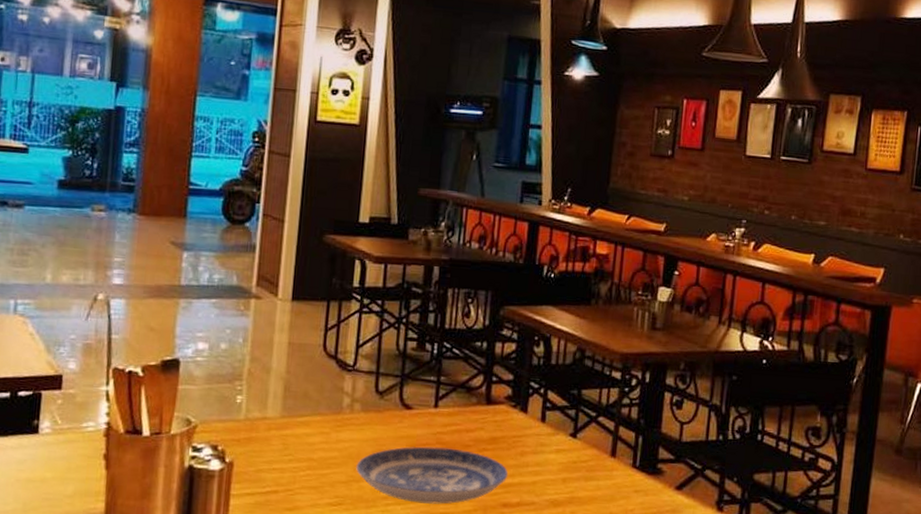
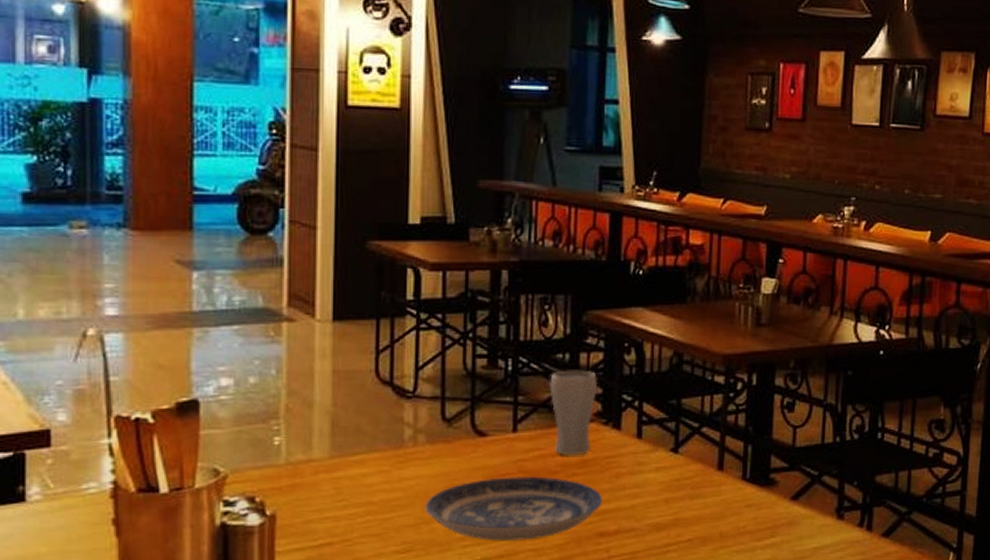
drinking glass: none [468,356,510,433] -> present [550,370,598,456]

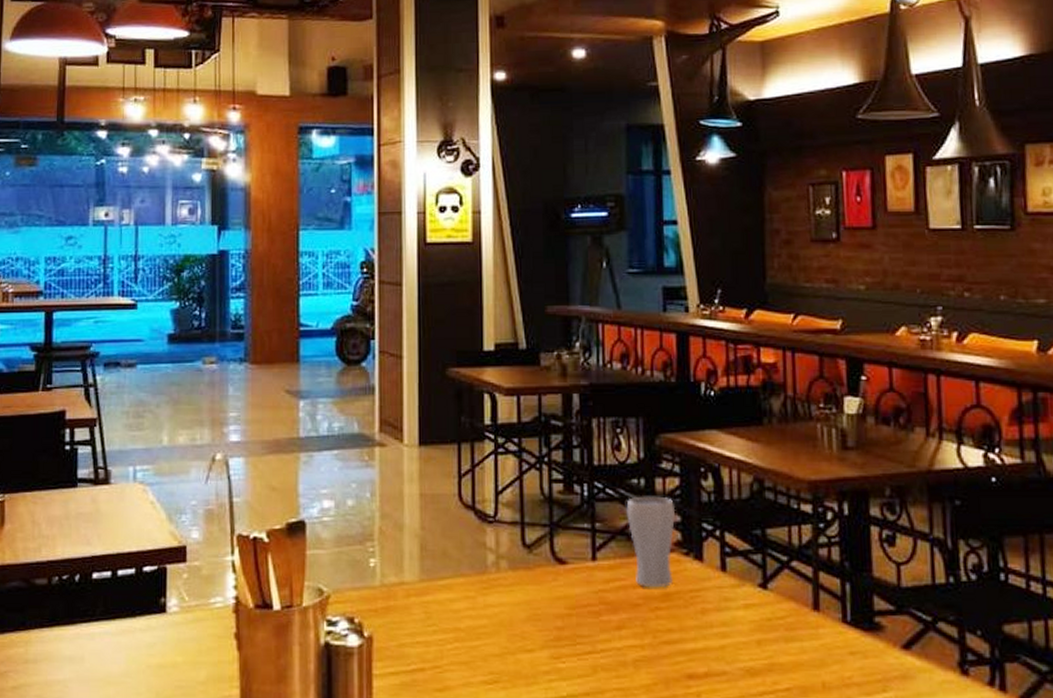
plate: present [425,476,603,542] -> none [510,608,690,679]

